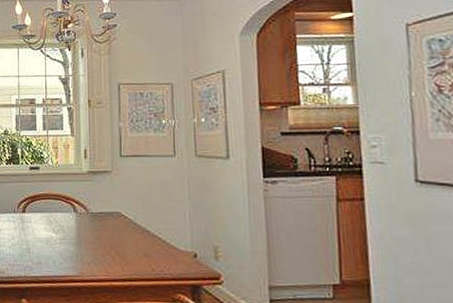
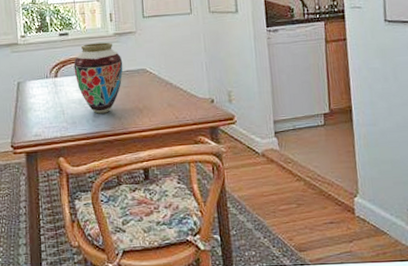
vase: none [43,180,96,257] -> present [74,42,123,114]

